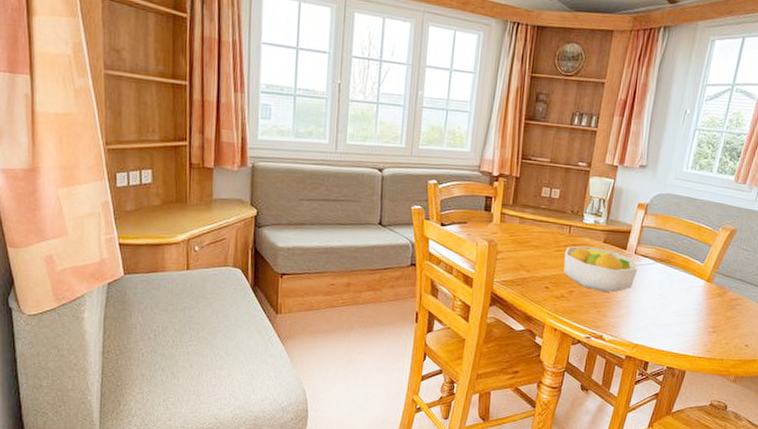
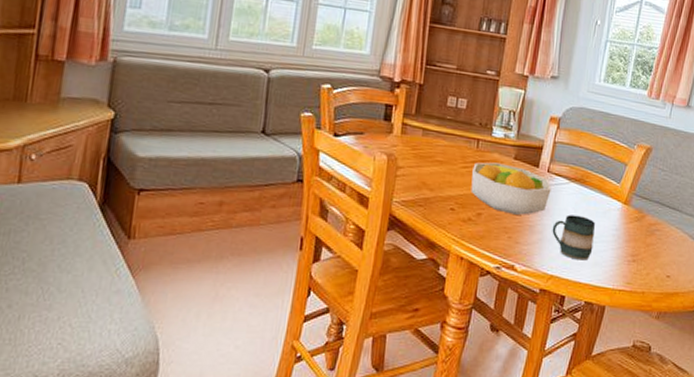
mug: none [638,291,678,332] -> present [552,214,595,261]

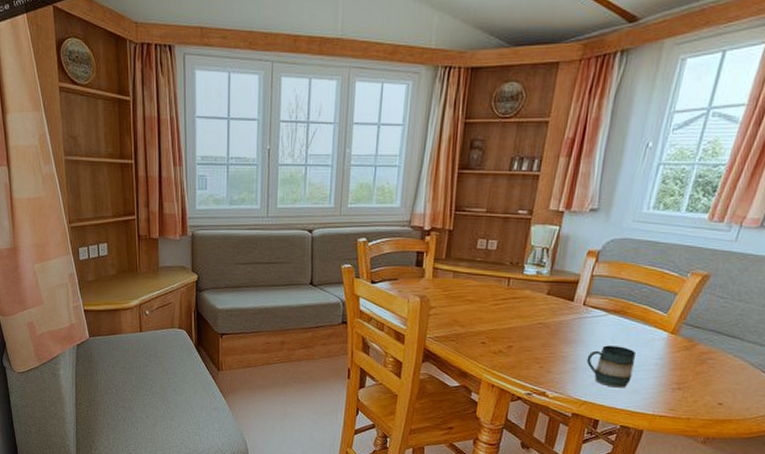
fruit bowl: present [471,162,552,215] -> none [501,299,587,347]

